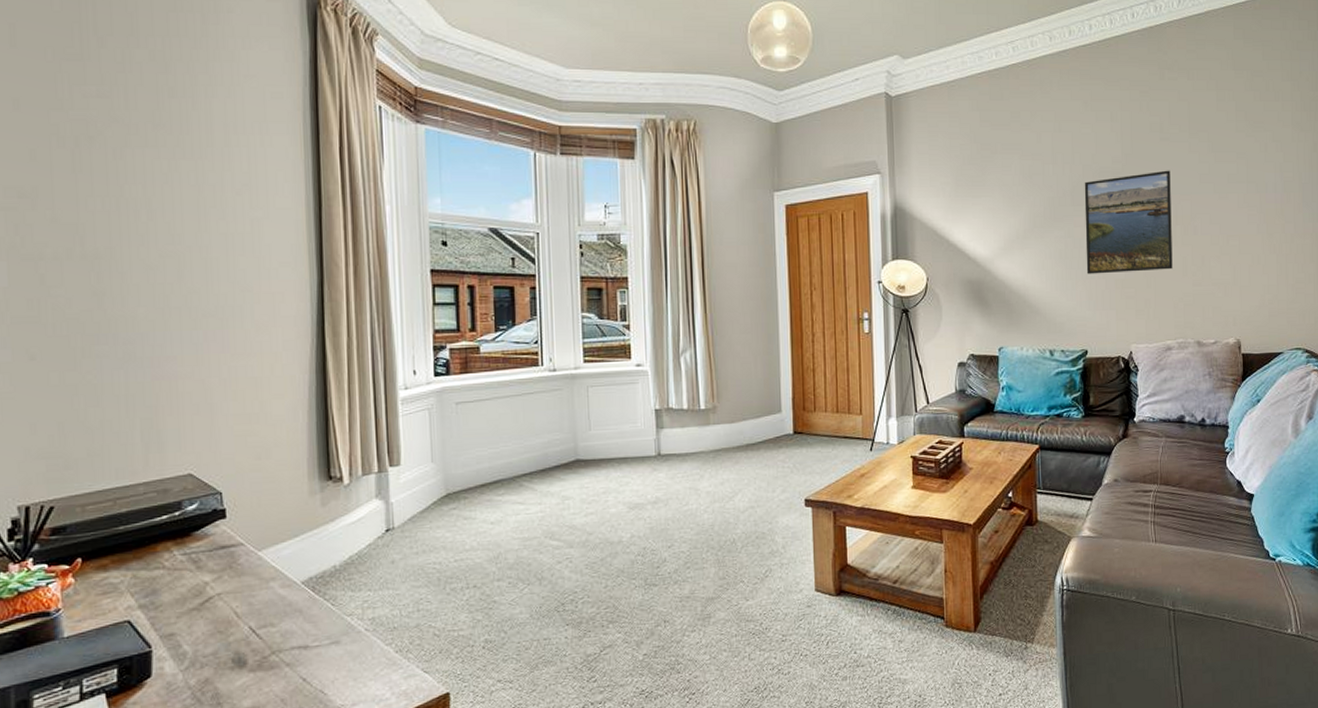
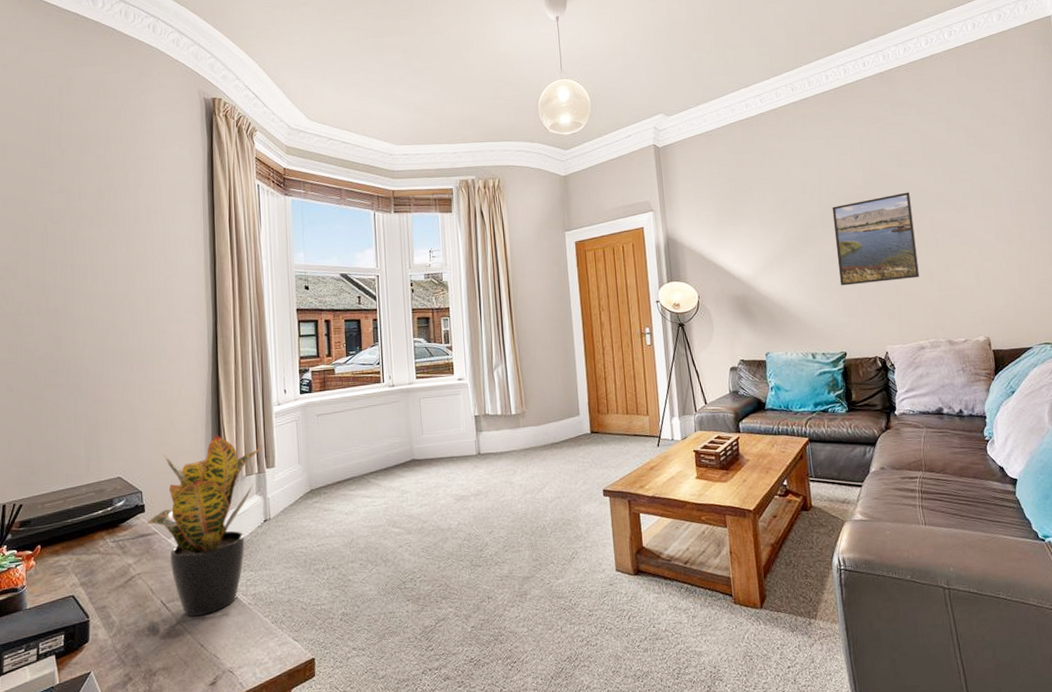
potted plant: none [227,423,385,645] -> present [145,434,263,616]

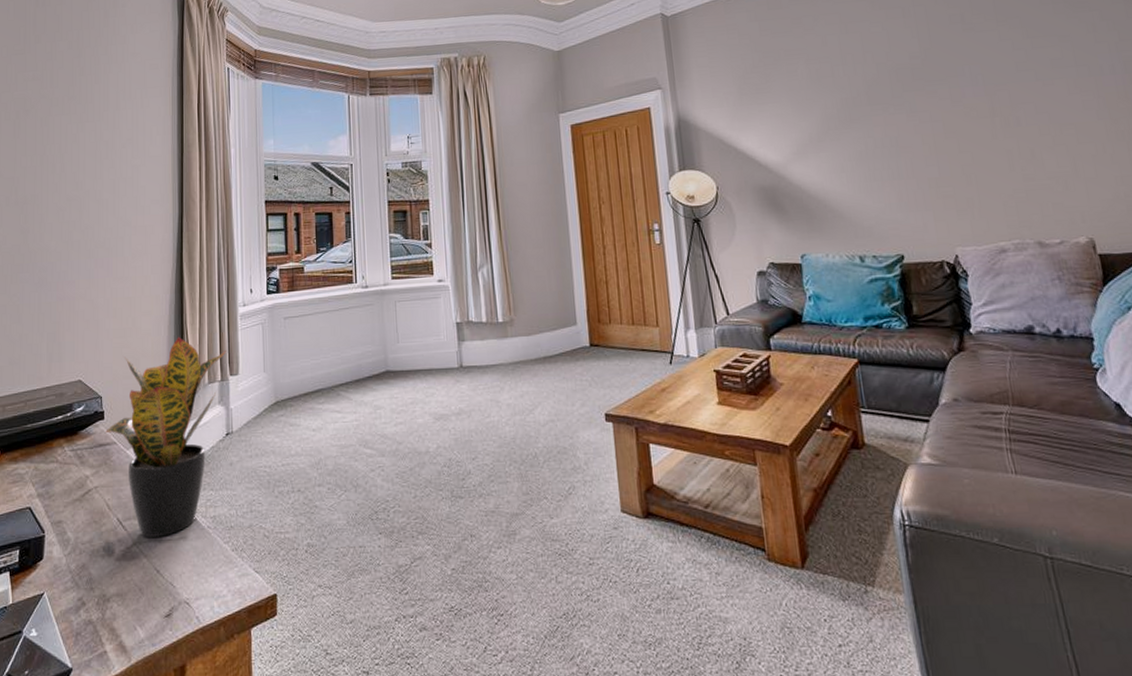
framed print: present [831,192,920,286] -> none [879,61,996,175]

